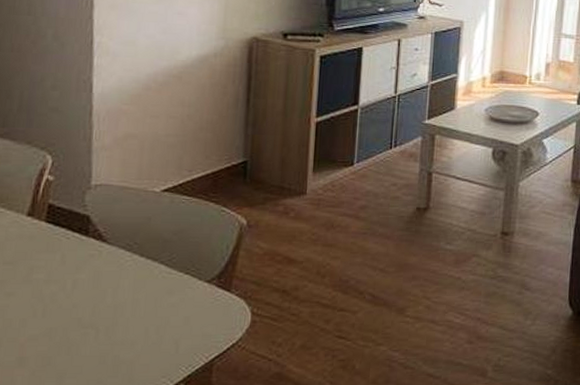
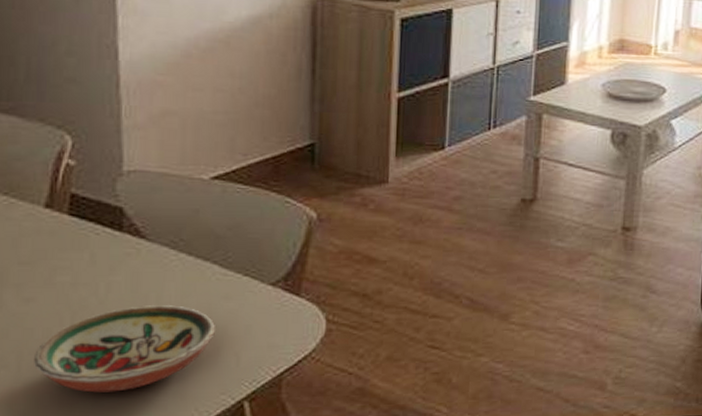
decorative bowl: none [10,299,160,375] -> present [34,305,215,393]

